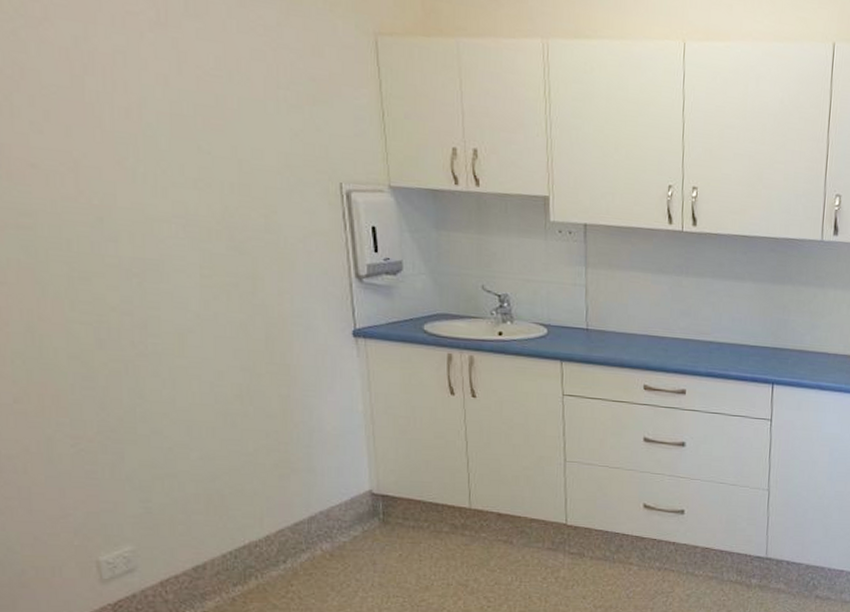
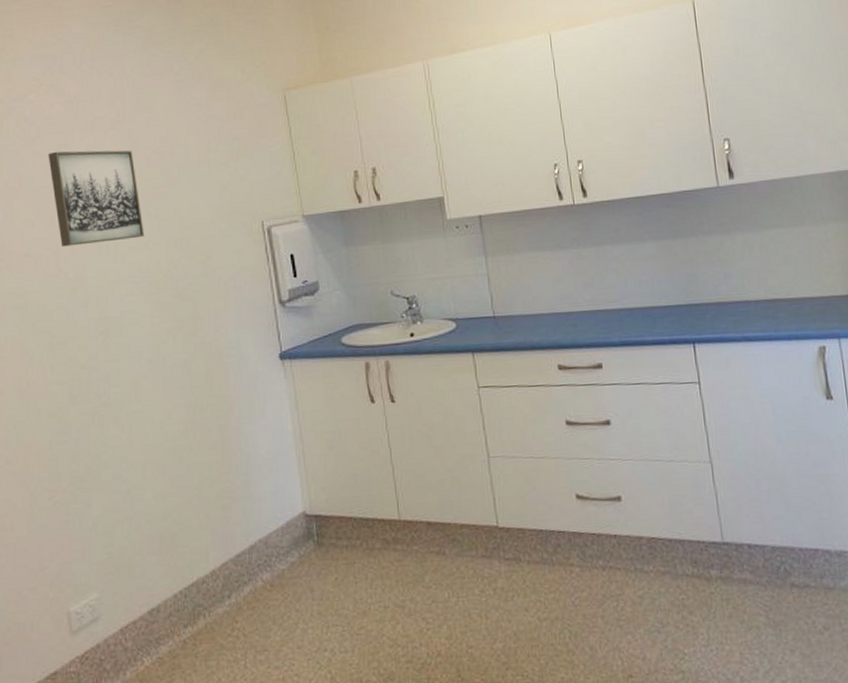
wall art: none [60,43,193,173] -> present [48,150,144,247]

